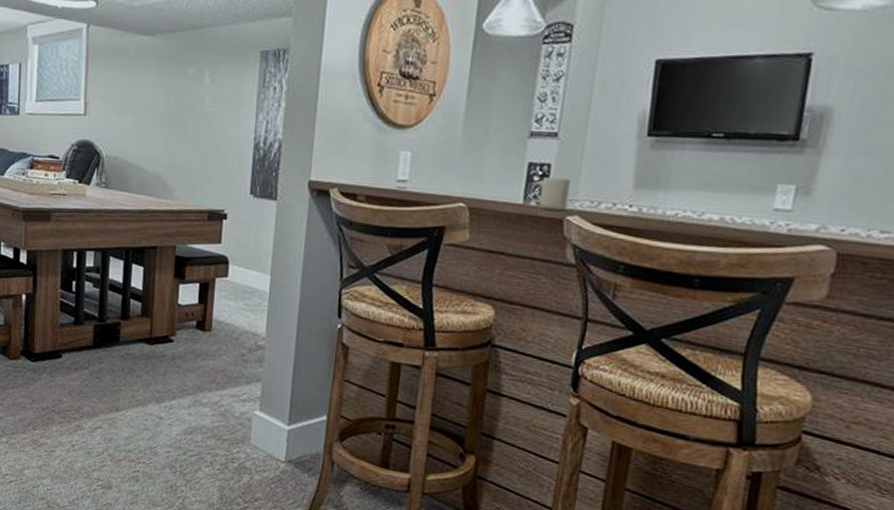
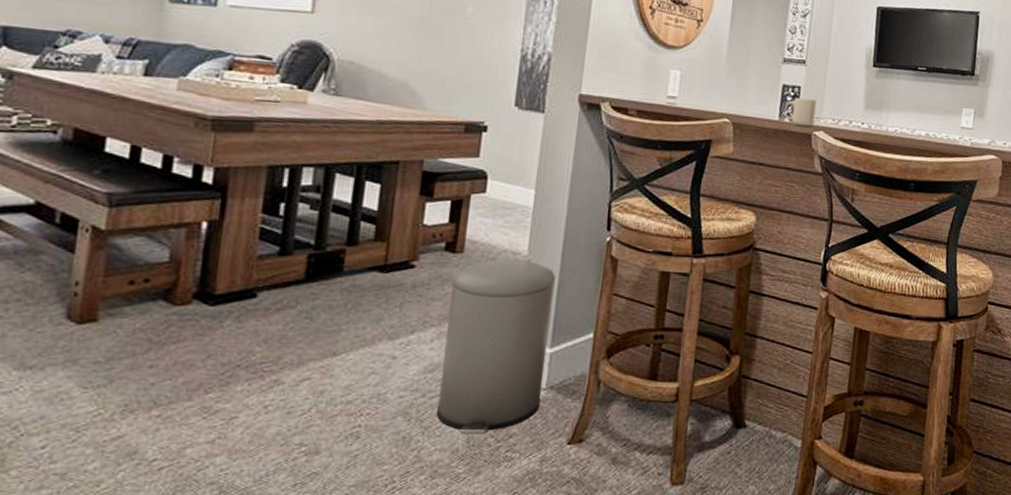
pedal bin: none [195,339,291,494] -> present [436,258,555,434]

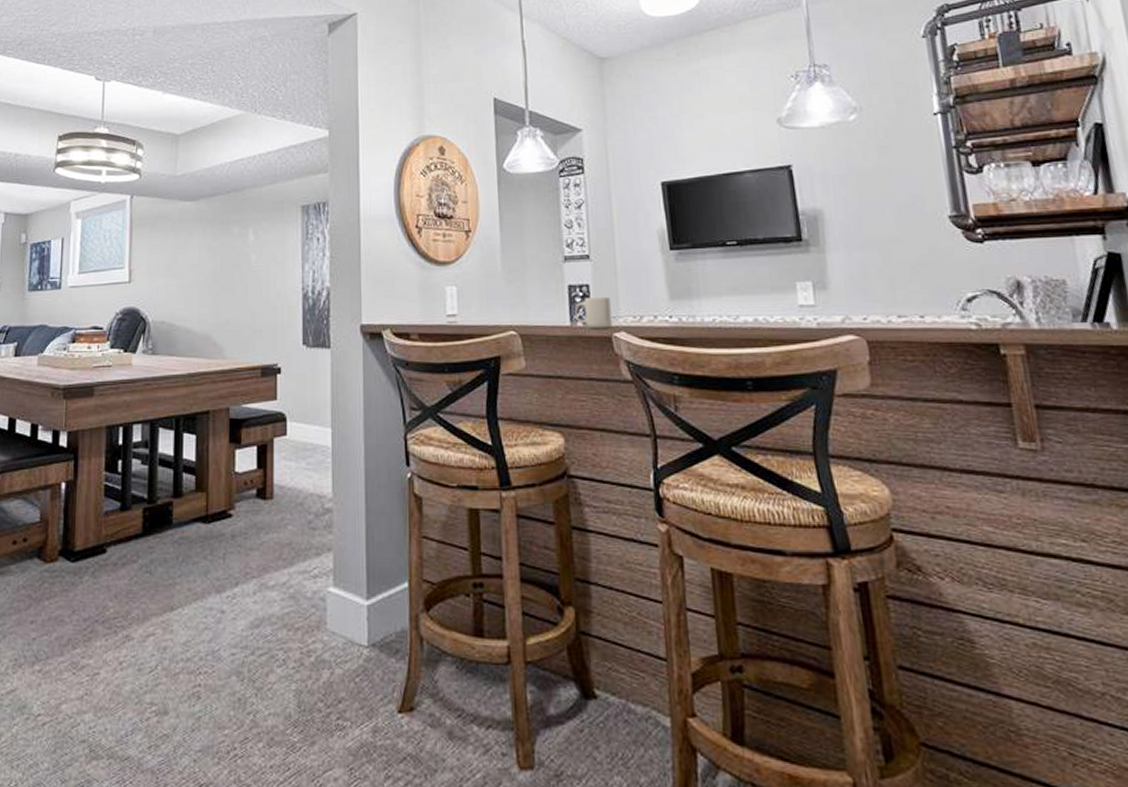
pedal bin: present [436,258,555,434] -> none [266,503,365,698]

